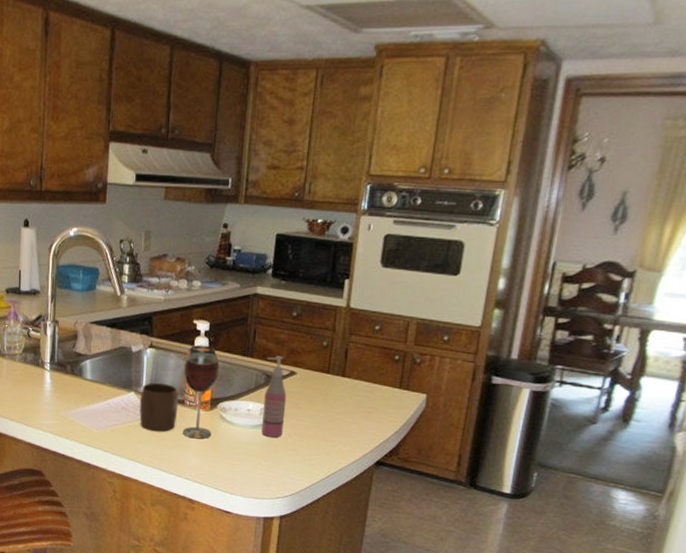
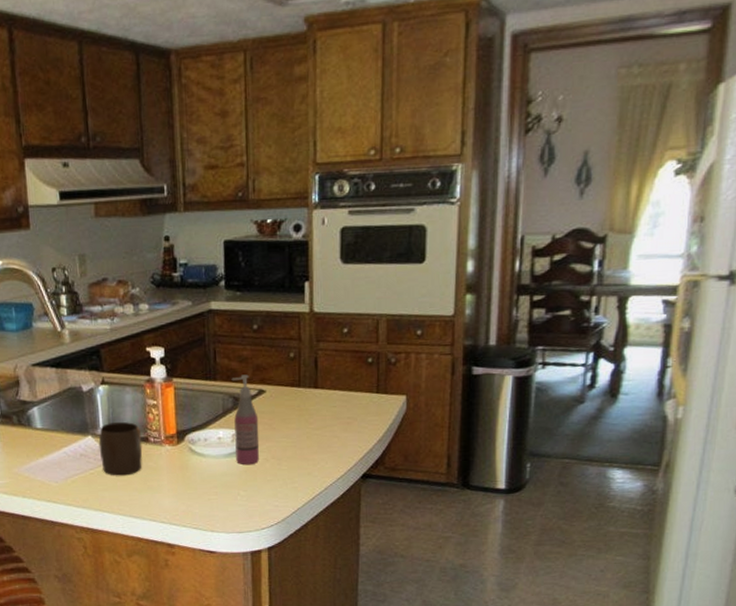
wineglass: present [183,344,219,439] -> none [143,373,183,478]

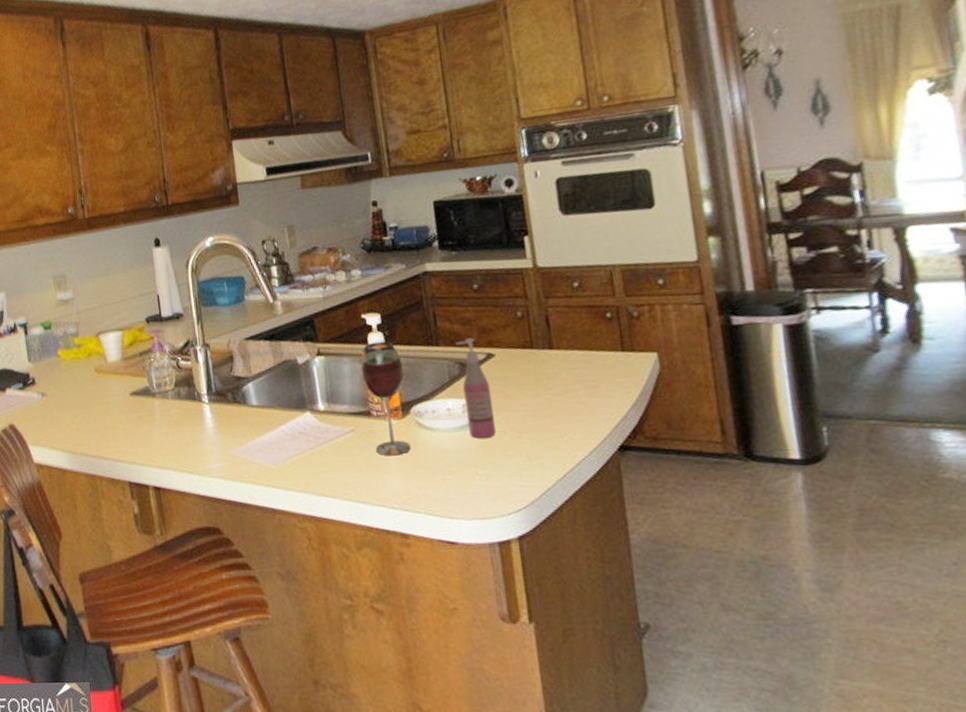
mug: present [98,421,143,475] -> none [317,394,366,455]
wineglass: none [143,373,183,478] -> present [361,341,411,456]

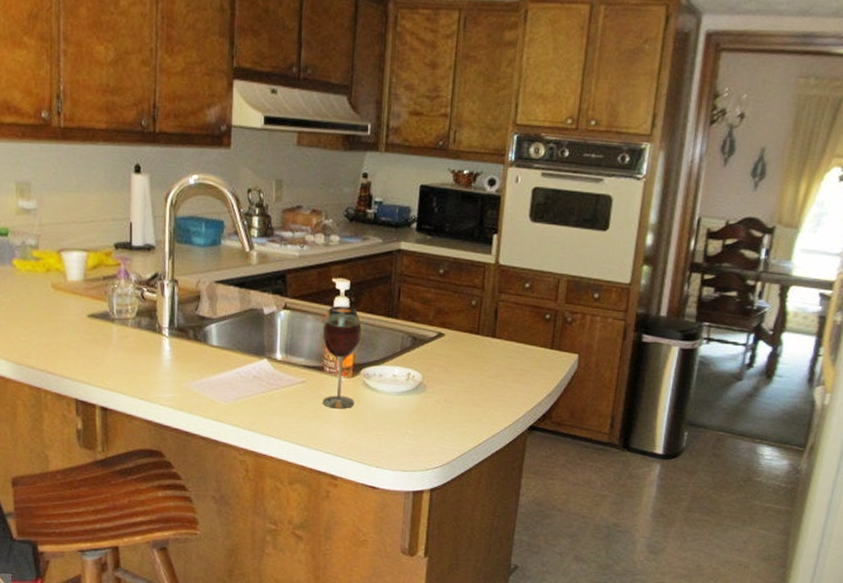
soap dispenser: present [455,337,496,438] -> none [408,316,435,404]

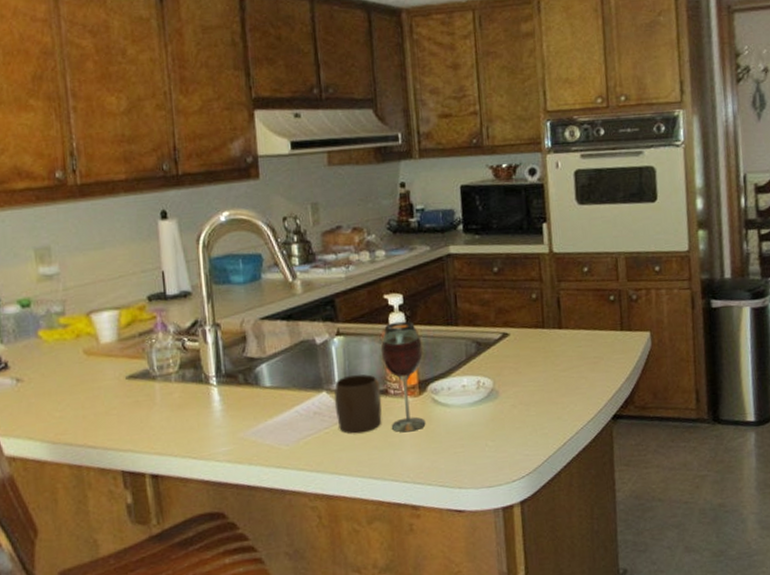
mug: none [273,347,318,402] -> present [334,374,382,433]

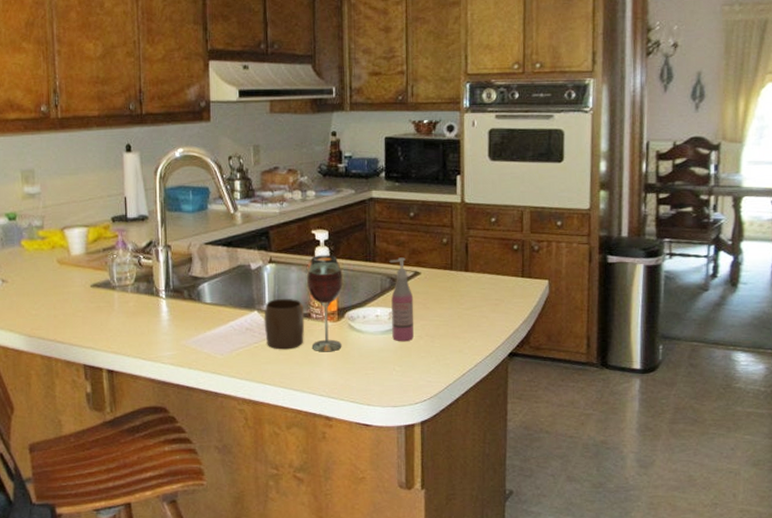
soap dispenser: none [473,318,506,413] -> present [389,257,414,341]

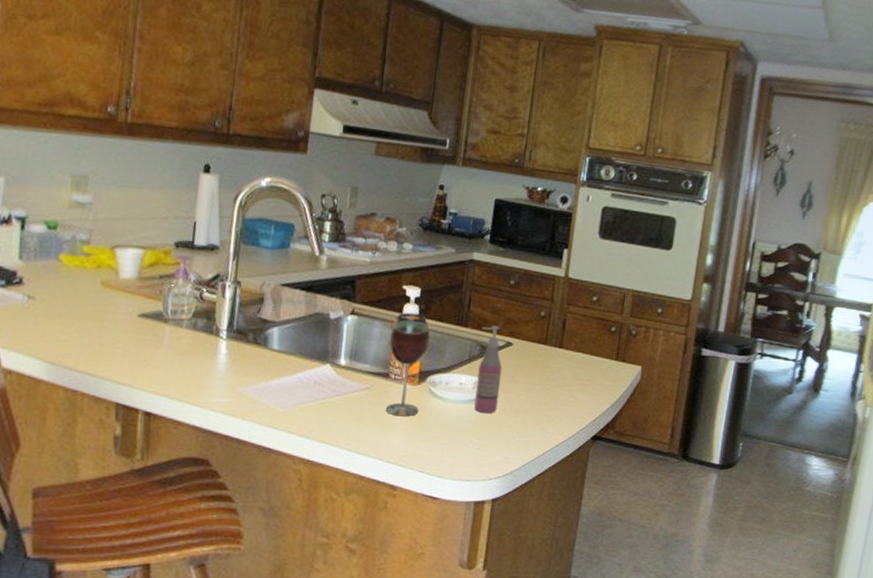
mug: present [264,298,305,349] -> none [335,353,383,409]

